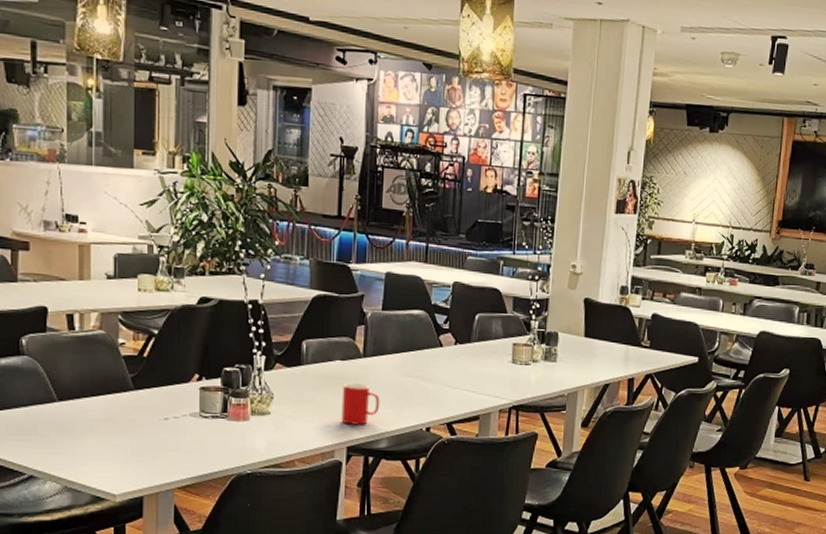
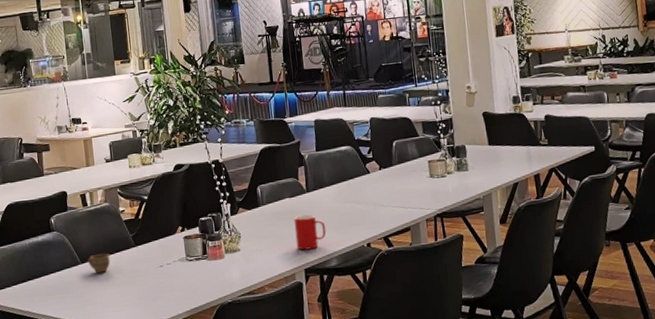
cup: none [67,392,99,417] -> present [88,253,111,273]

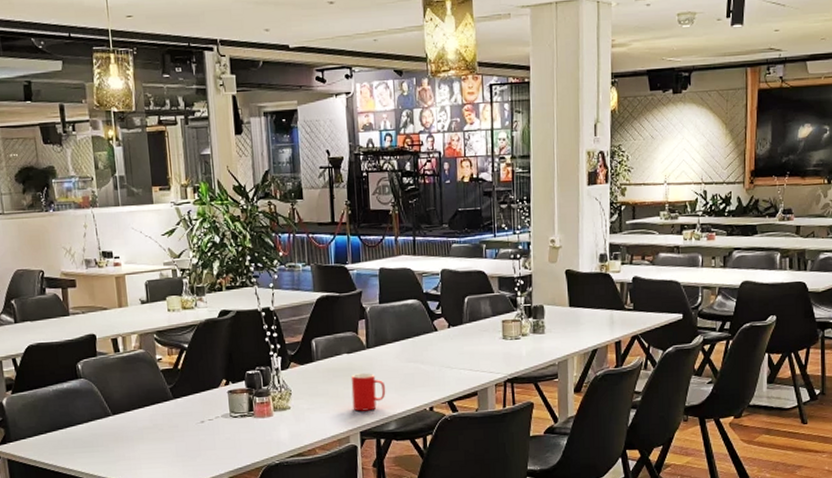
cup: present [88,253,111,273] -> none [119,405,145,427]

